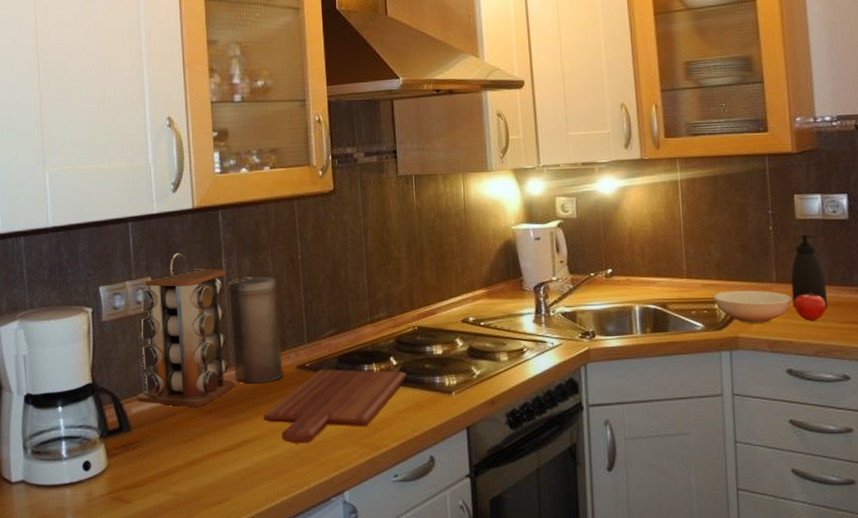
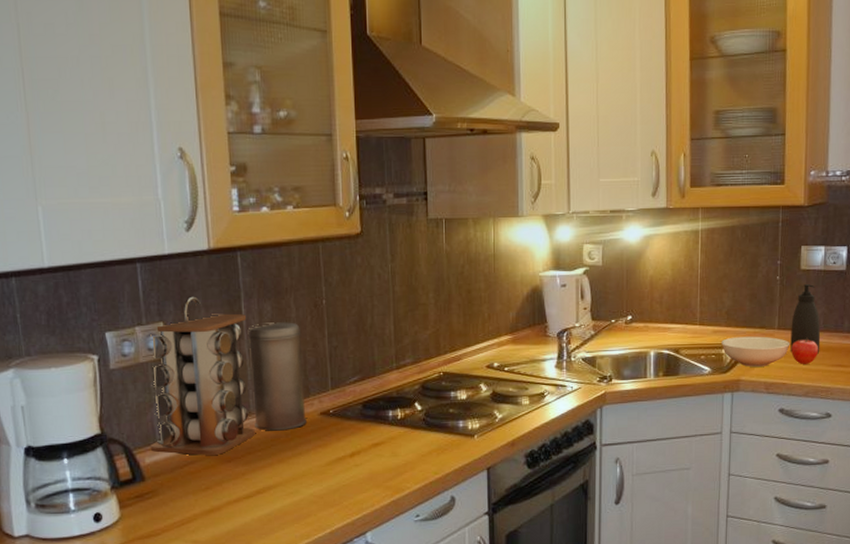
cutting board: present [263,369,408,444] -> none [285,415,432,489]

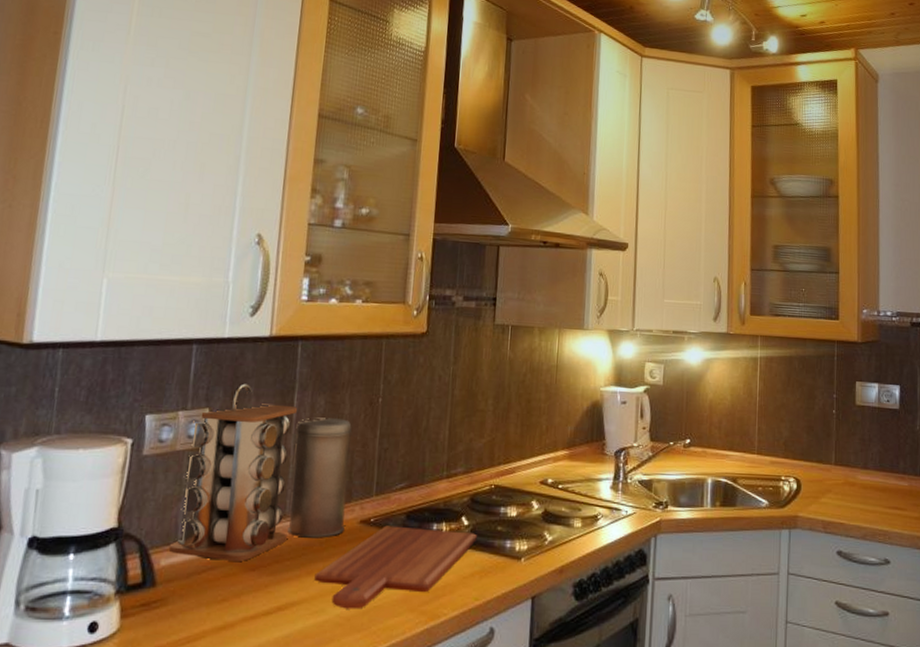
cutting board: none [285,415,432,489] -> present [314,525,478,609]
bowl: present [721,336,790,367] -> none [779,469,847,504]
soap dispenser: present [790,284,821,353] -> none [847,420,877,493]
fruit: present [791,337,819,364] -> none [848,476,876,504]

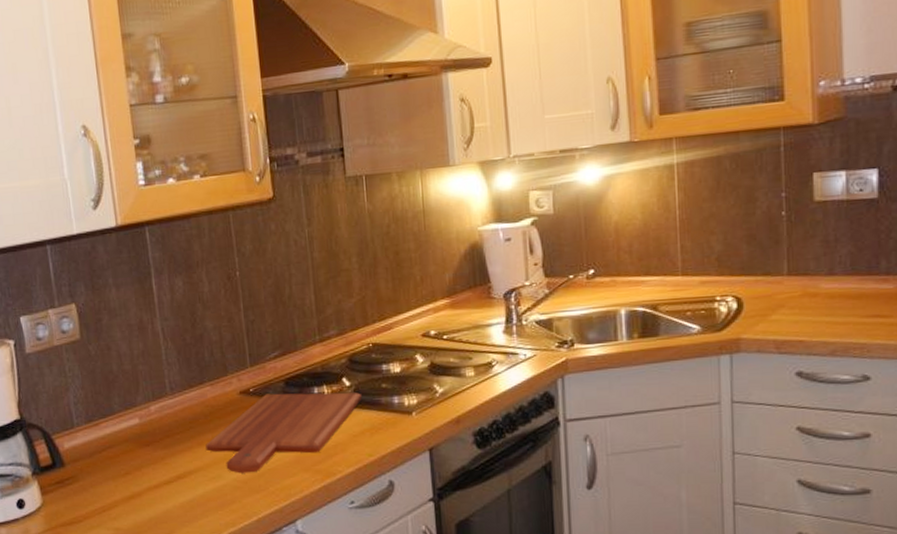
spice rack: present [168,383,298,561] -> none [63,275,173,440]
canister: present [287,417,352,538] -> none [159,297,226,413]

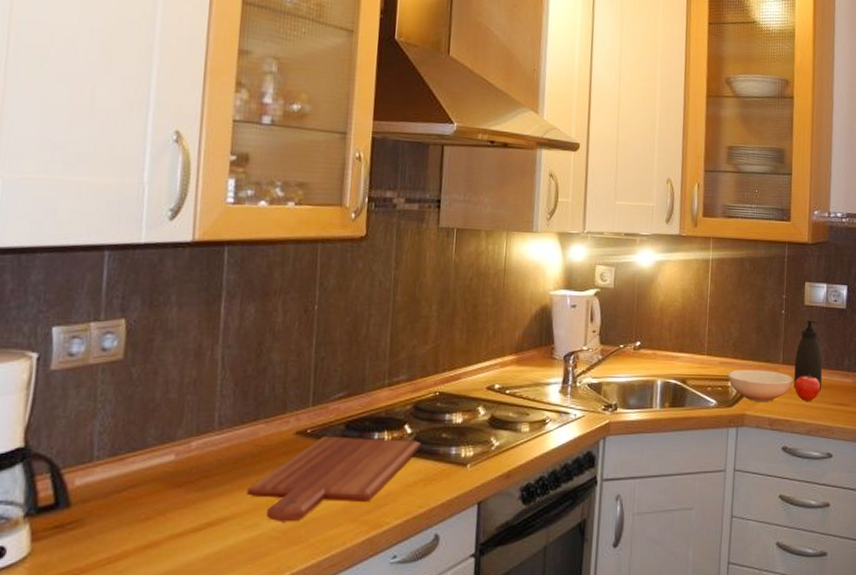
bowl: none [712,285,806,323] -> present [728,369,794,402]
soap dispenser: none [805,218,849,303] -> present [794,320,823,390]
fruit: none [808,283,847,317] -> present [795,374,821,401]

